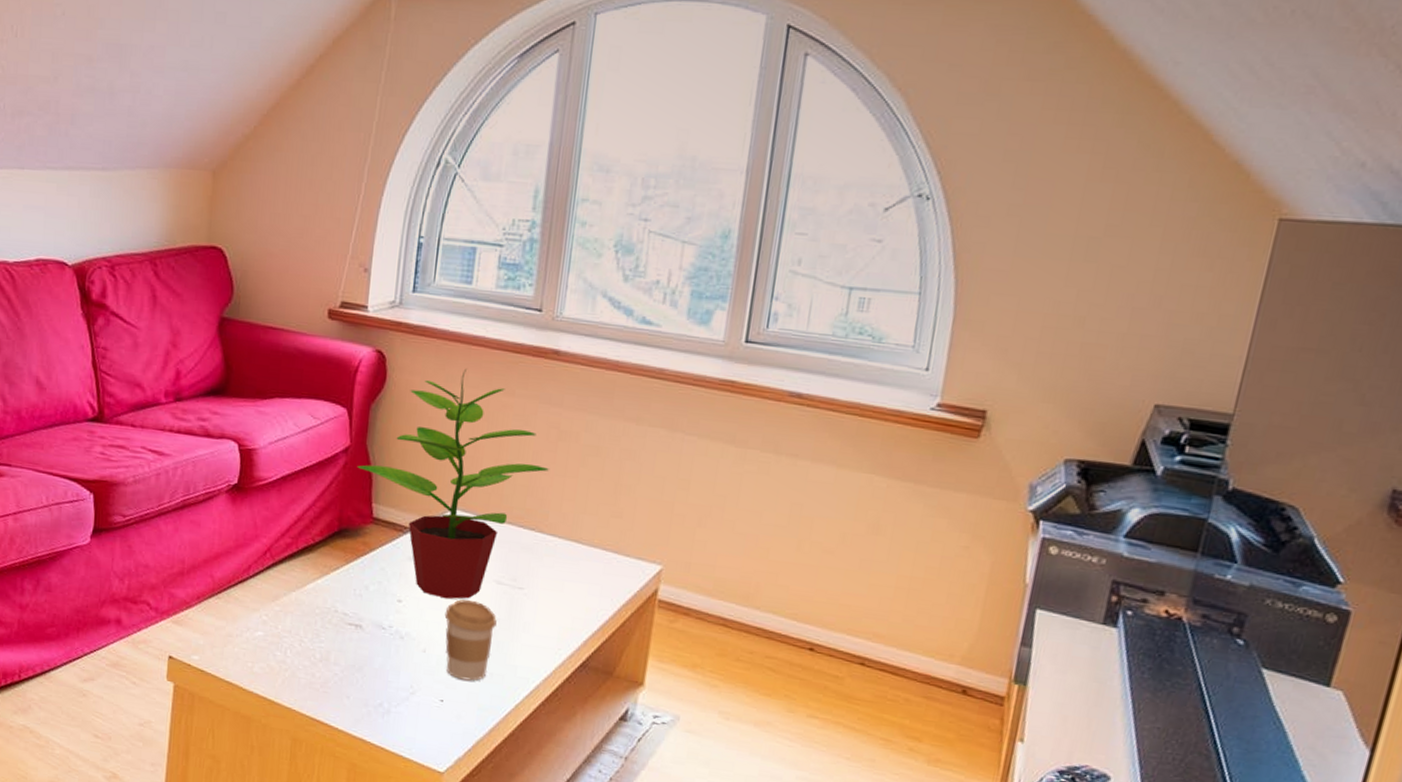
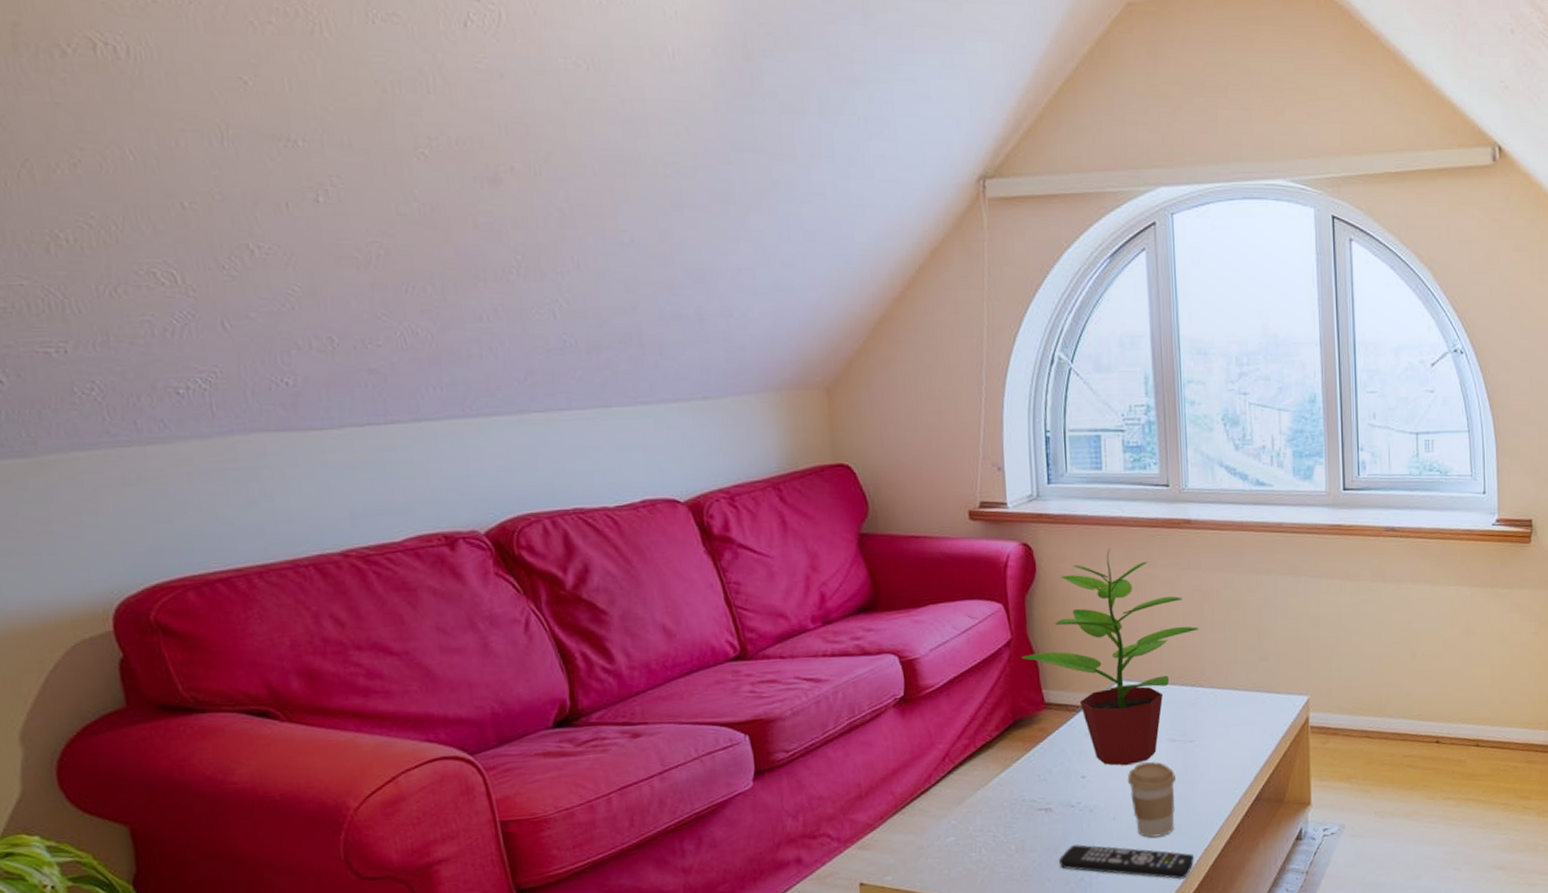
remote control: none [361,668,503,731] -> present [1059,844,1195,879]

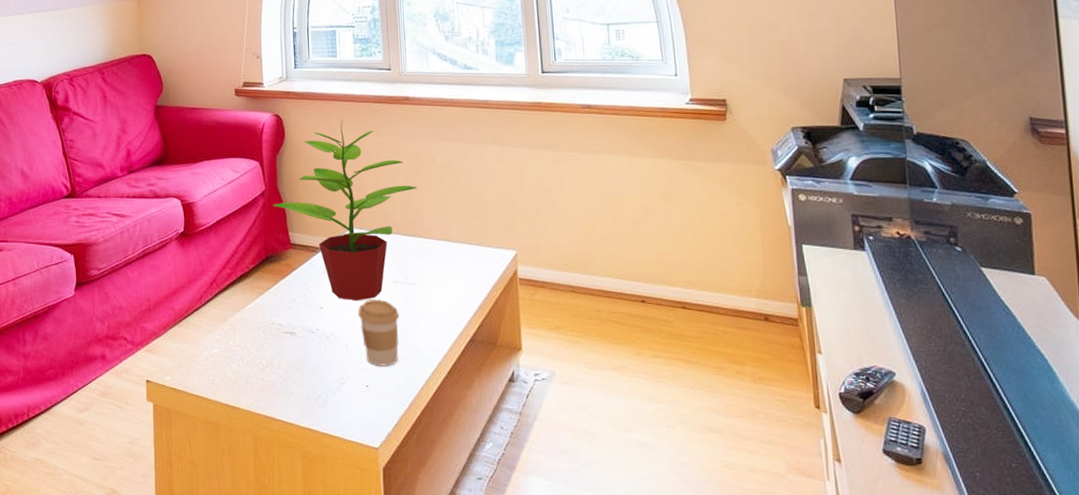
remote control: present [1059,844,1195,879] -> none [301,366,417,406]

